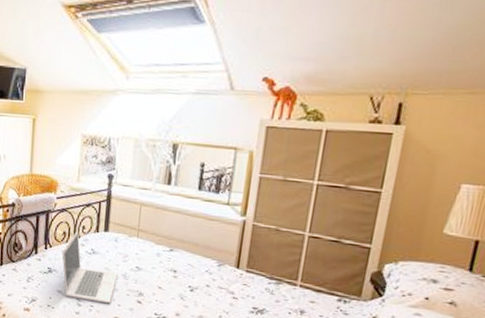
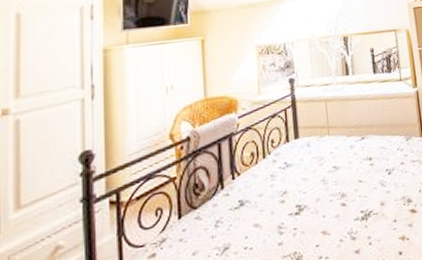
laptop: present [61,231,118,304] -> none [252,147,317,229]

